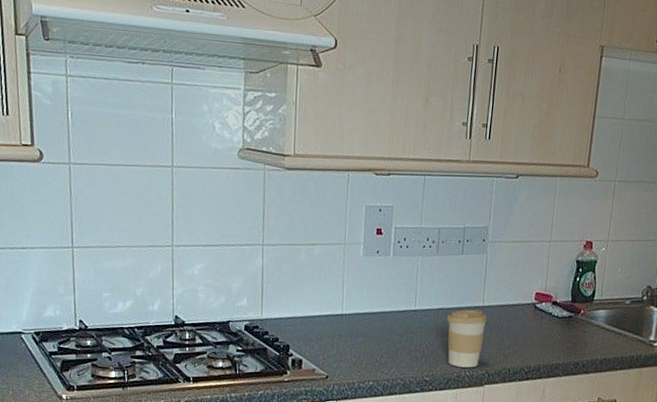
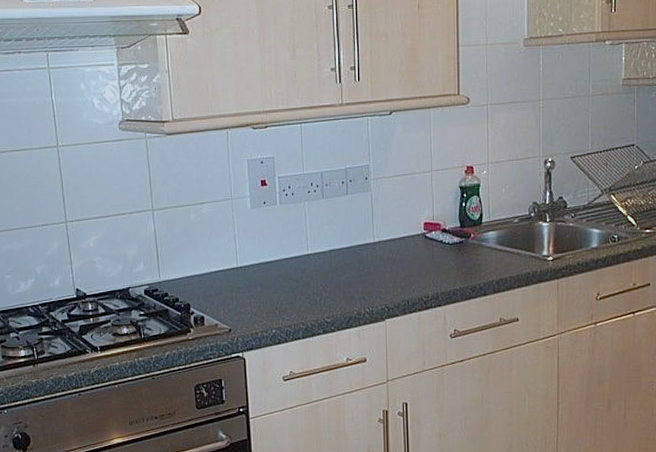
coffee cup: present [446,309,487,368] -> none [340,247,380,305]

